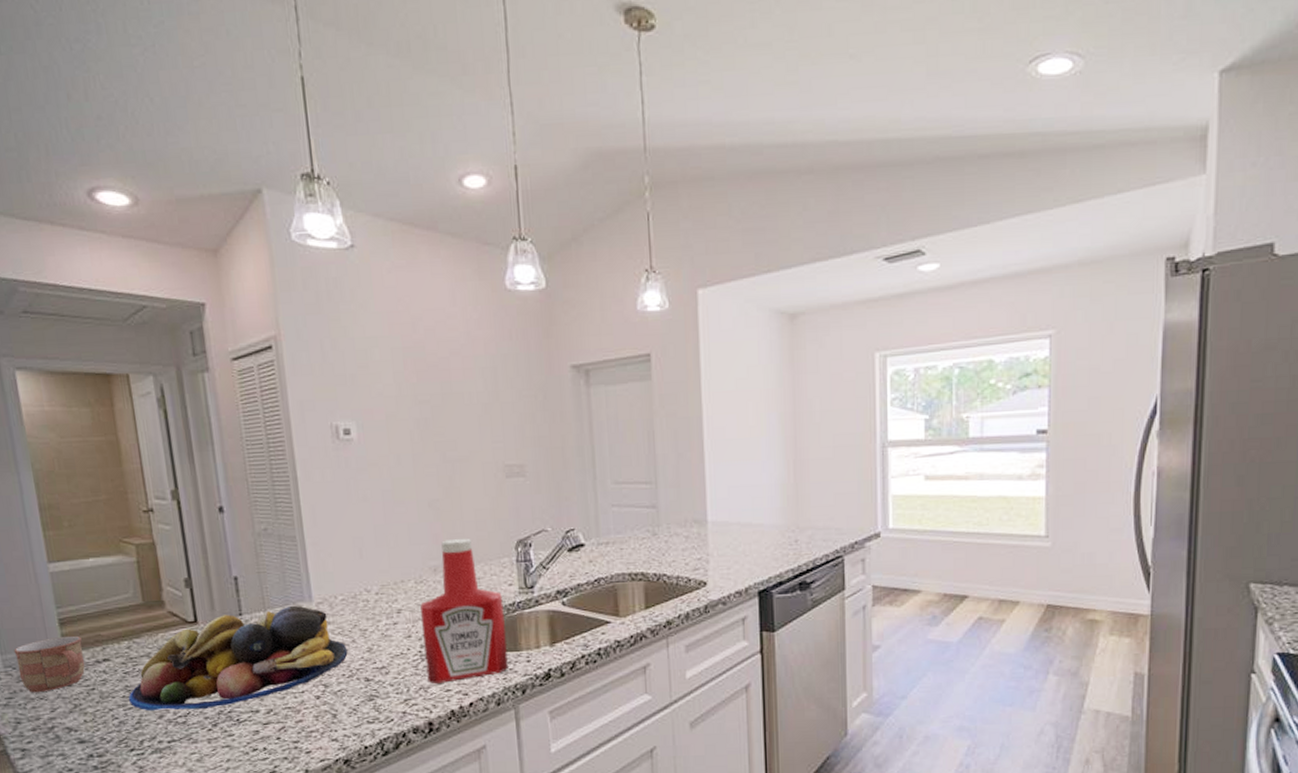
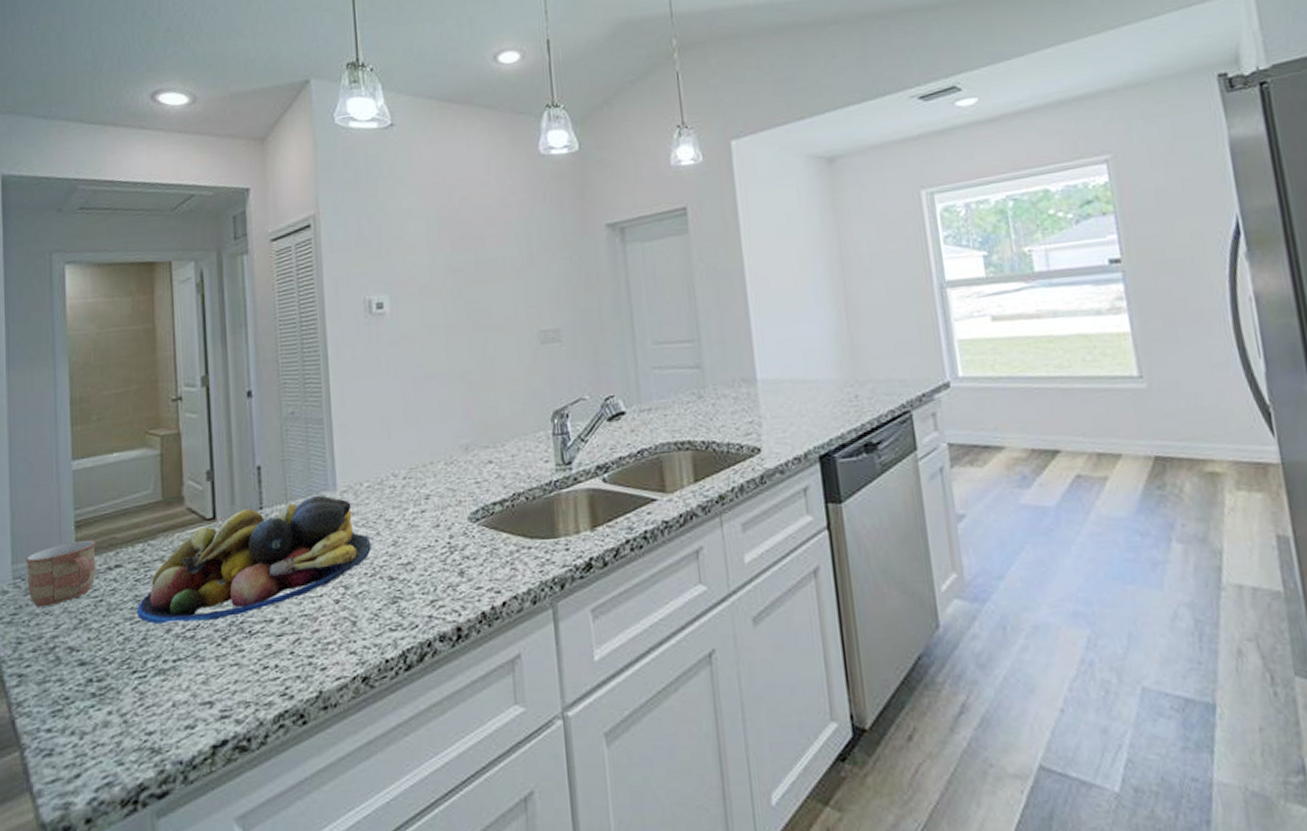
ketchup bottle: present [420,538,508,685] -> none [450,411,545,581]

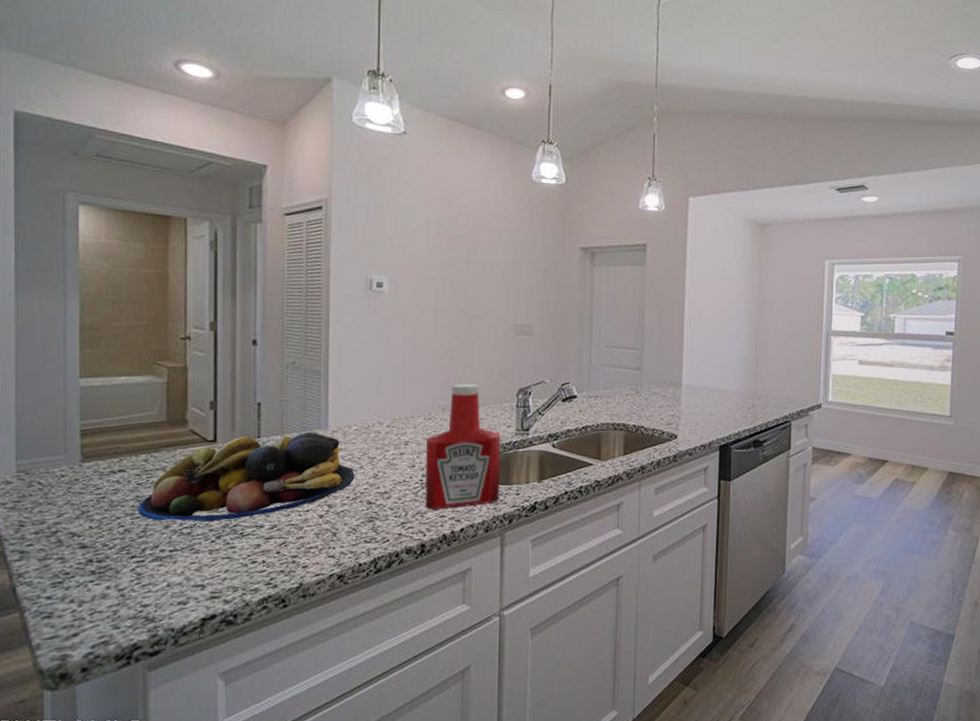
mug: present [26,539,96,608] -> none [30,446,100,498]
ketchup bottle: none [450,411,545,581] -> present [425,383,501,511]

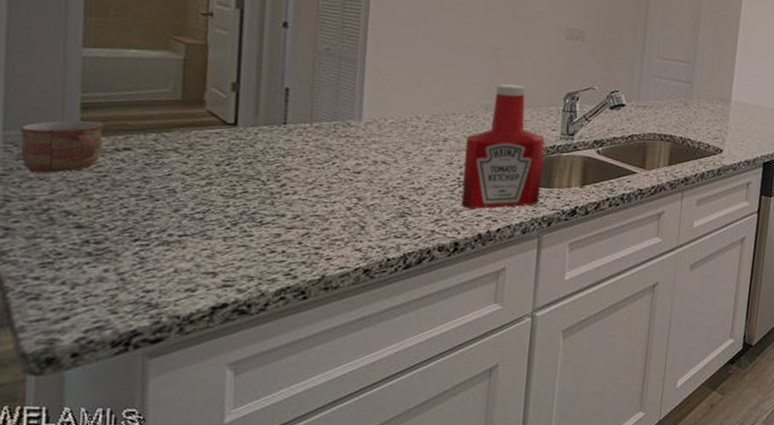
mug: none [30,446,100,498] -> present [20,120,103,173]
fruit bowl: present [137,432,355,522] -> none [143,121,388,208]

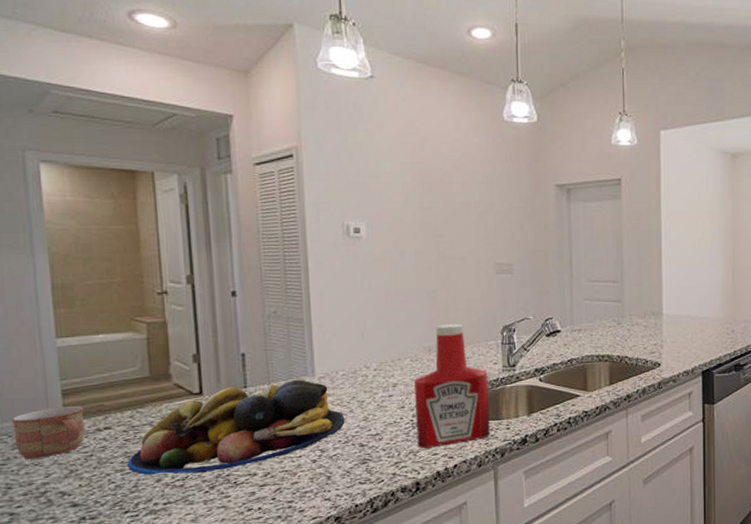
fruit bowl: none [143,121,388,208] -> present [126,379,345,475]

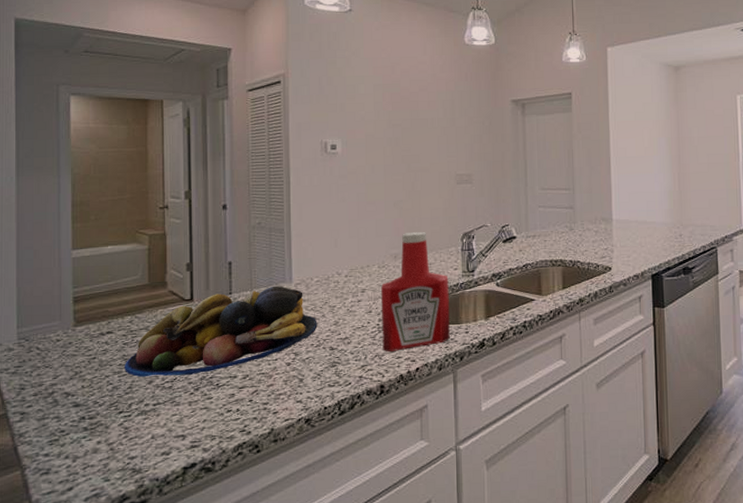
mug: present [11,405,86,460] -> none [29,311,91,362]

